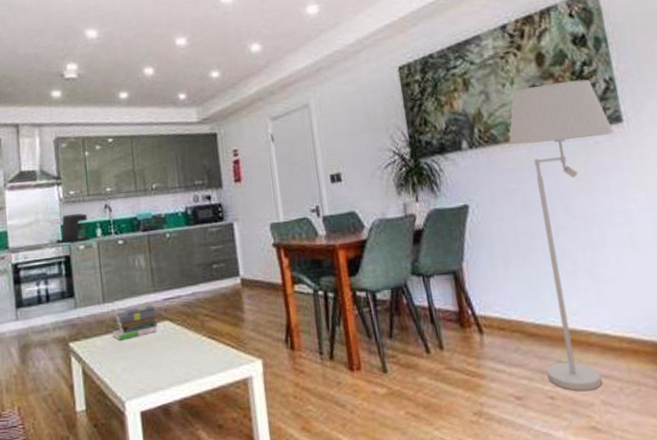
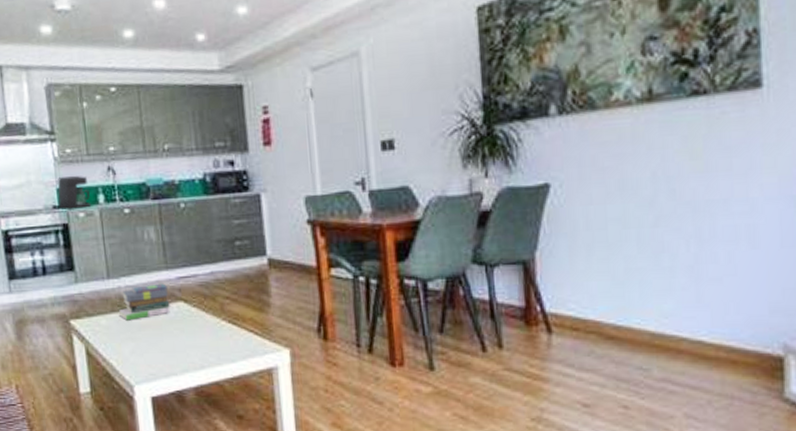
floor lamp: present [509,79,614,392] -> none [610,30,748,402]

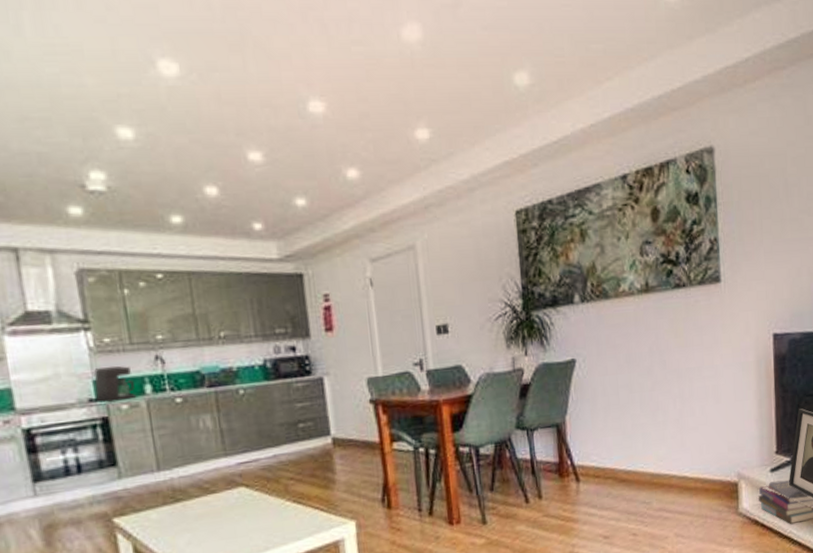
books: present [119,283,171,321] -> none [172,470,231,512]

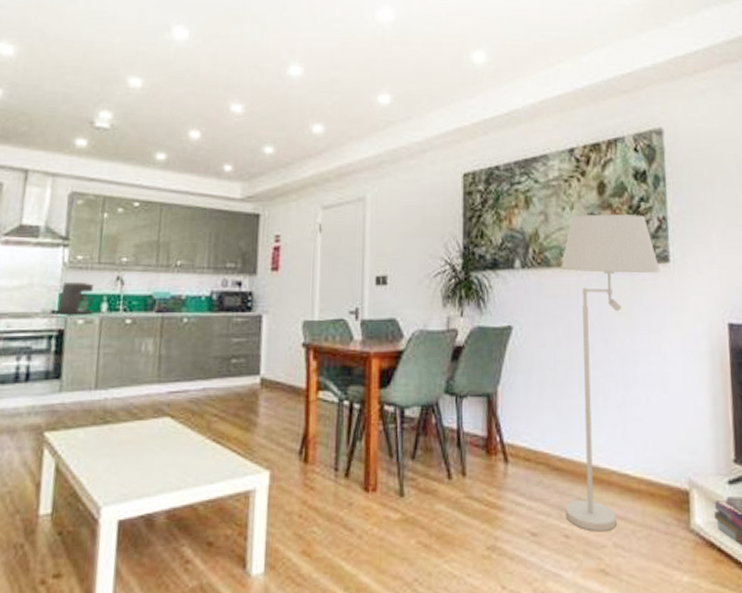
floor lamp: none [619,238,712,527] -> present [561,214,660,532]

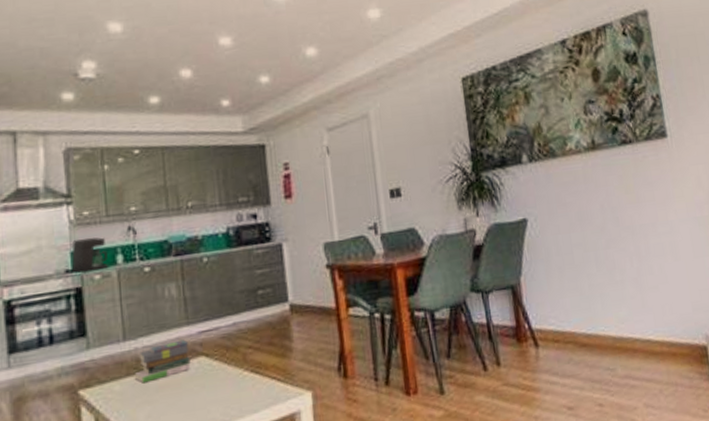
books: none [100,397,156,435] -> present [135,339,191,384]
floor lamp: present [561,214,660,532] -> none [566,96,659,397]

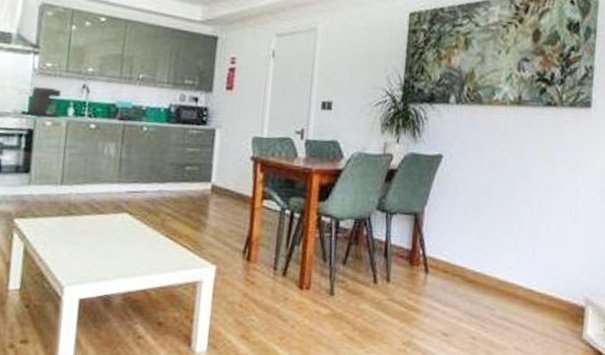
books: present [135,339,191,384] -> none [65,194,116,226]

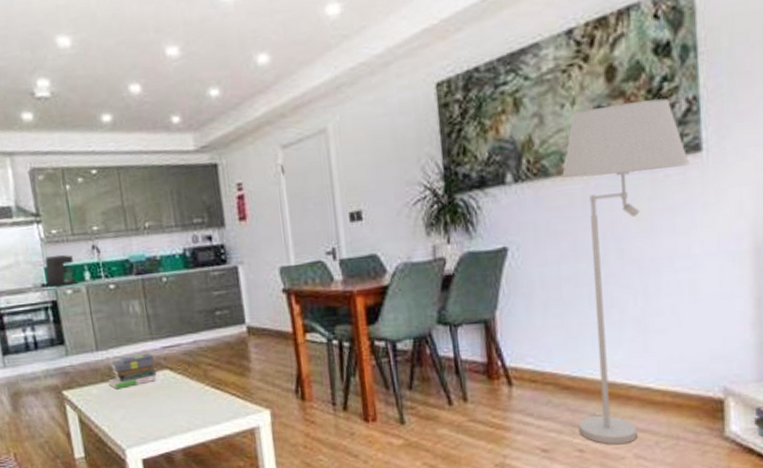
books: none [65,194,116,226] -> present [109,353,157,390]
floor lamp: none [474,58,582,337] -> present [562,98,689,445]

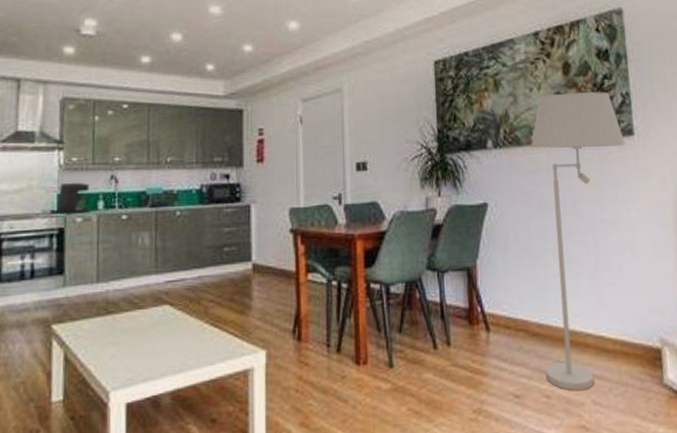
books: present [109,353,157,390] -> none [104,287,156,325]

